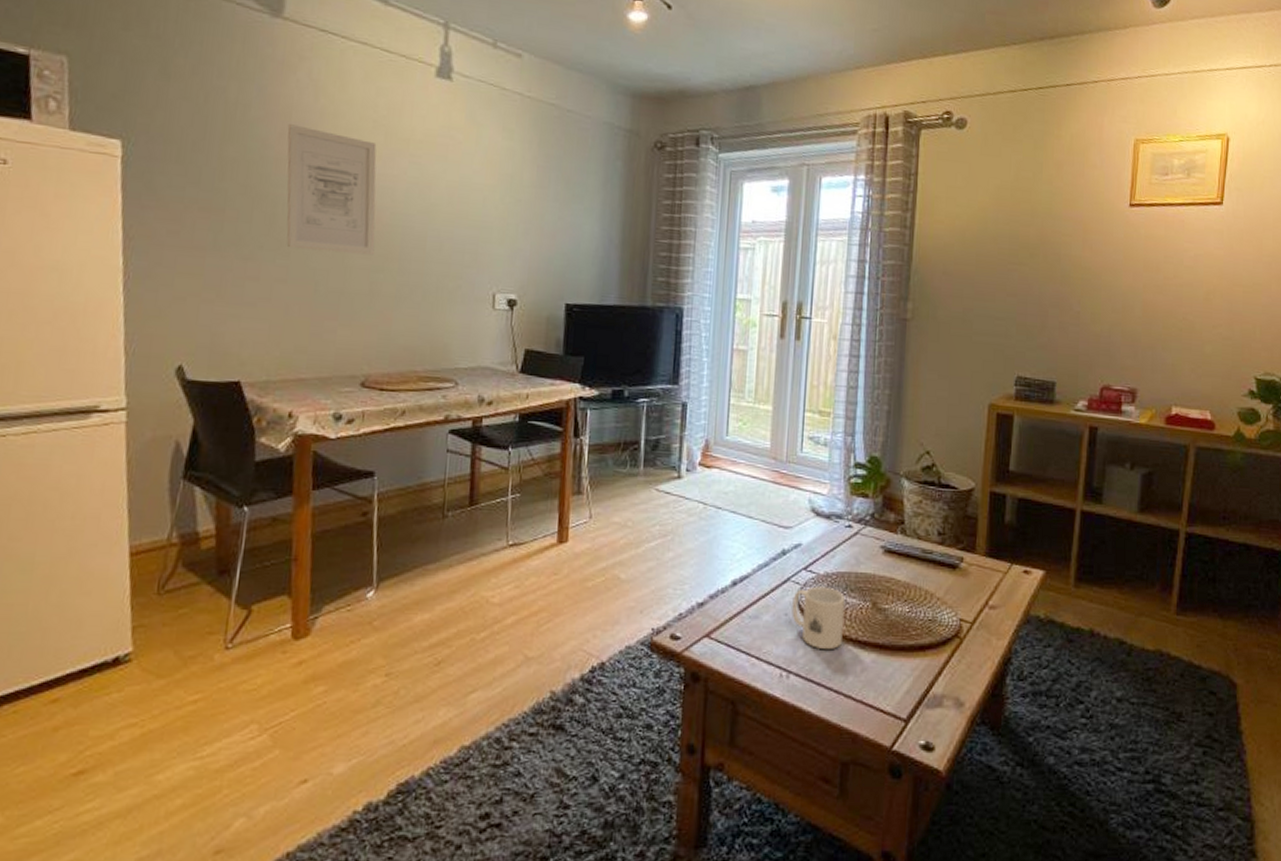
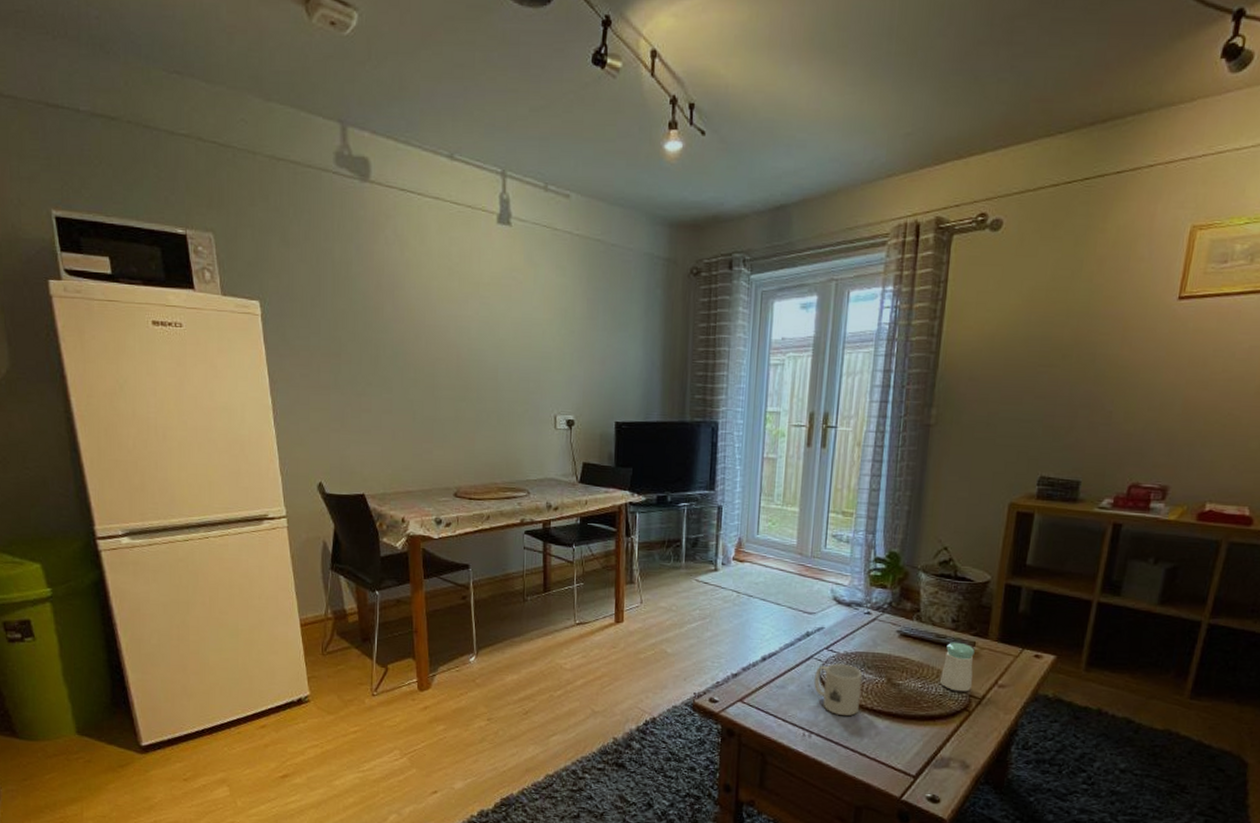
wall art: present [286,124,377,256] -> none [381,277,457,387]
salt shaker: none [929,557,963,616] -> present [940,642,975,692]

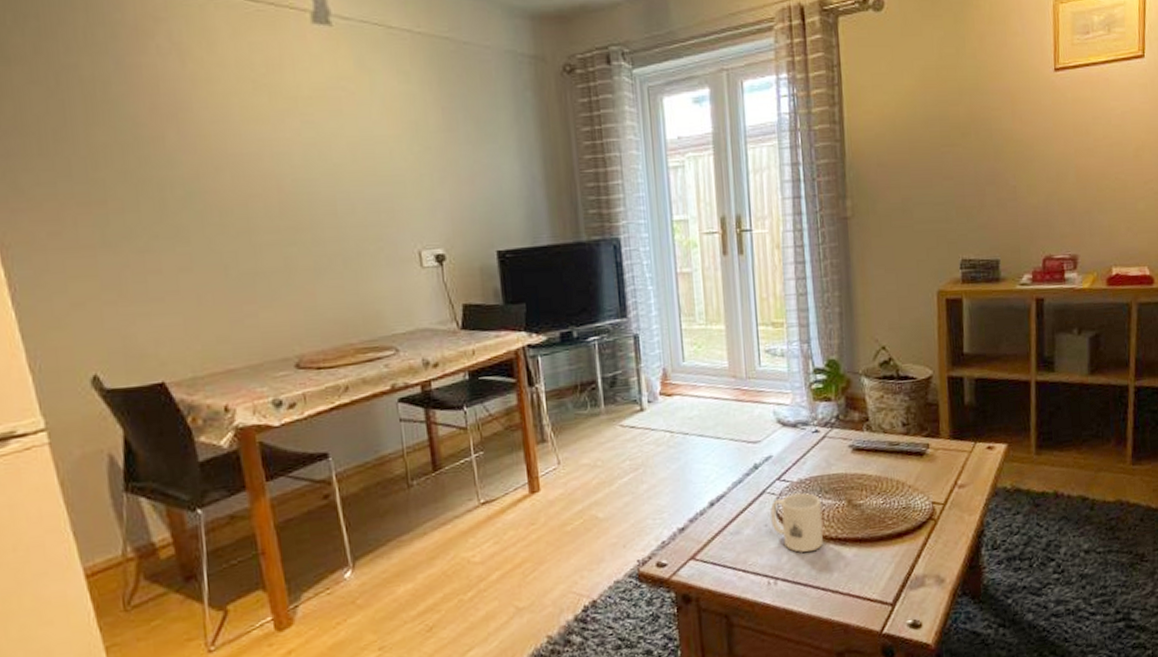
salt shaker: present [940,642,975,692] -> none [901,446,934,501]

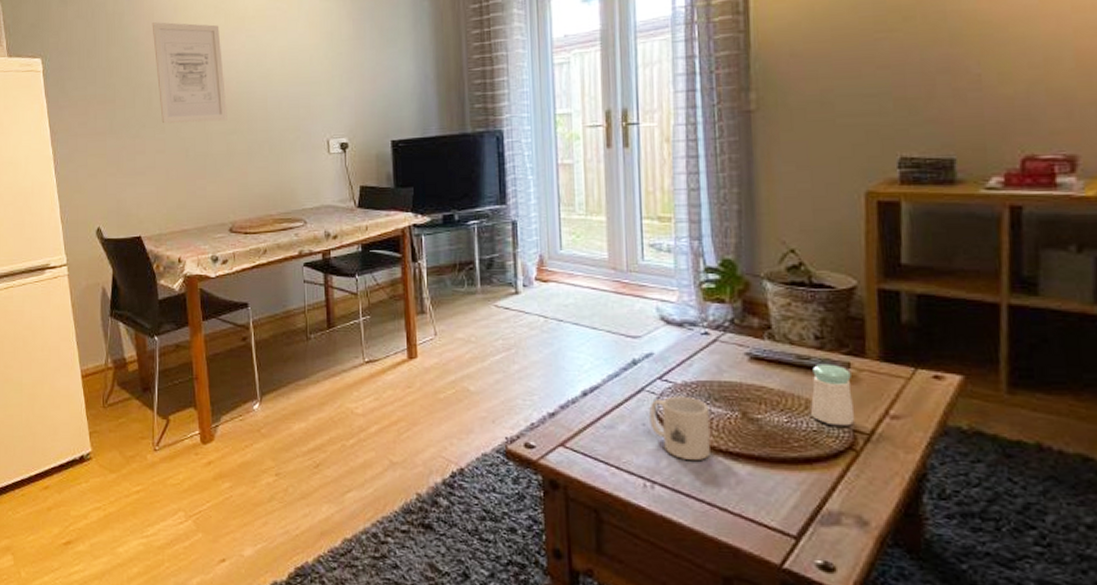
wall art: none [157,96,282,234] -> present [152,22,227,124]
salt shaker: none [901,446,934,501] -> present [811,363,855,426]

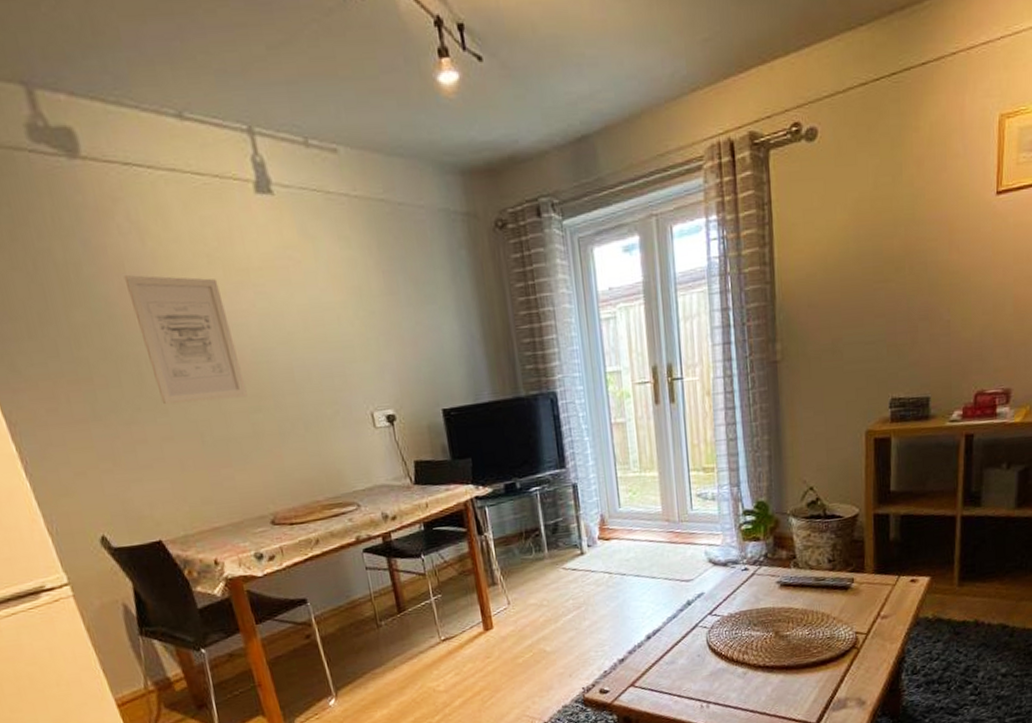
mug: present [649,396,710,460] -> none [703,625,752,679]
salt shaker: present [811,363,855,426] -> none [826,581,857,632]

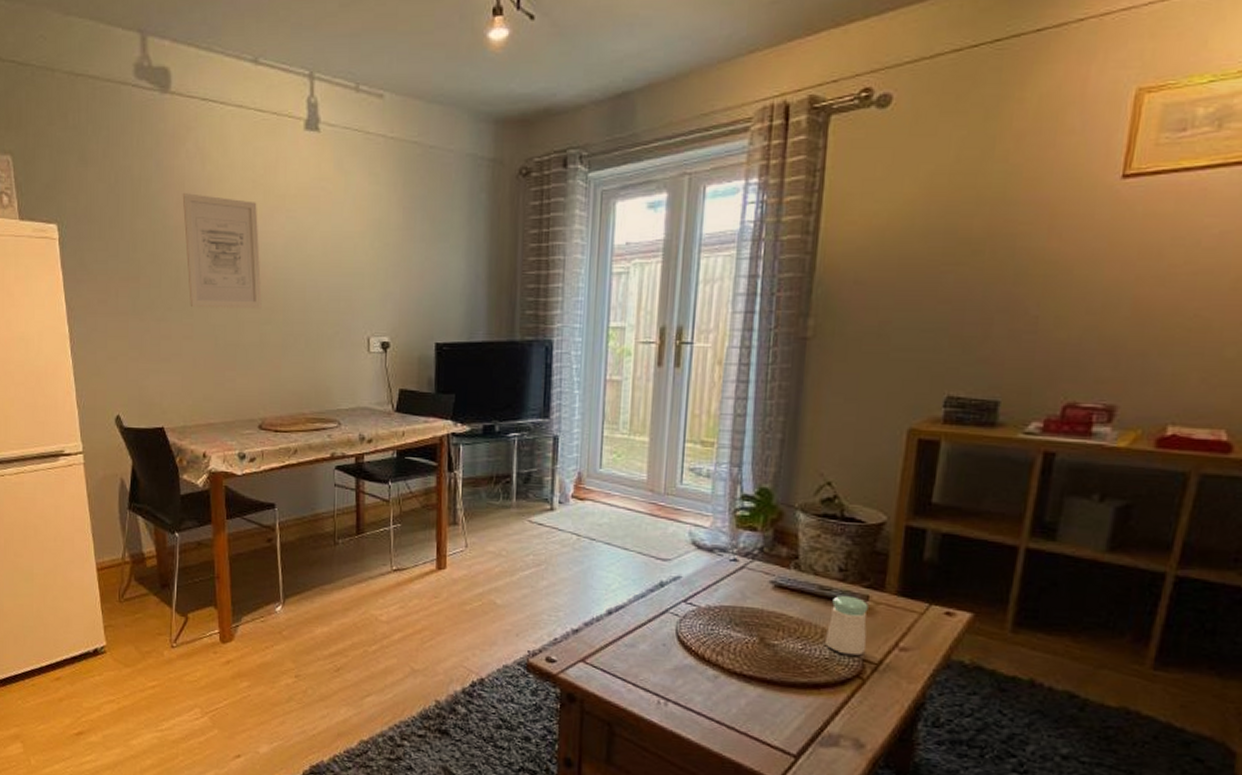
salt shaker: none [826,581,857,632] -> present [826,595,868,656]

